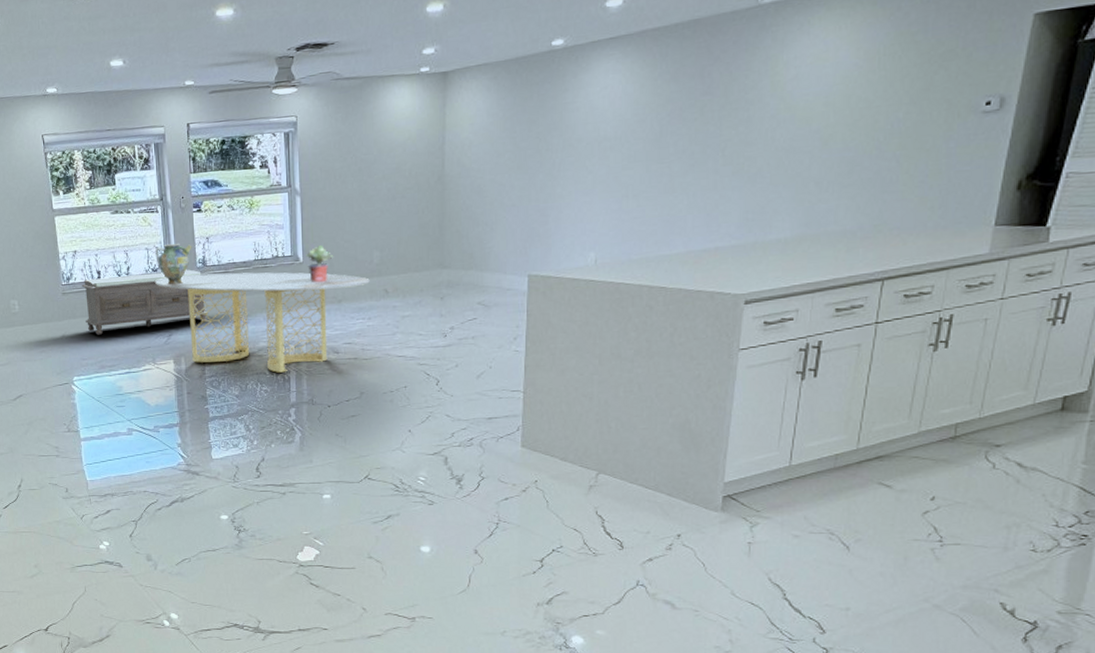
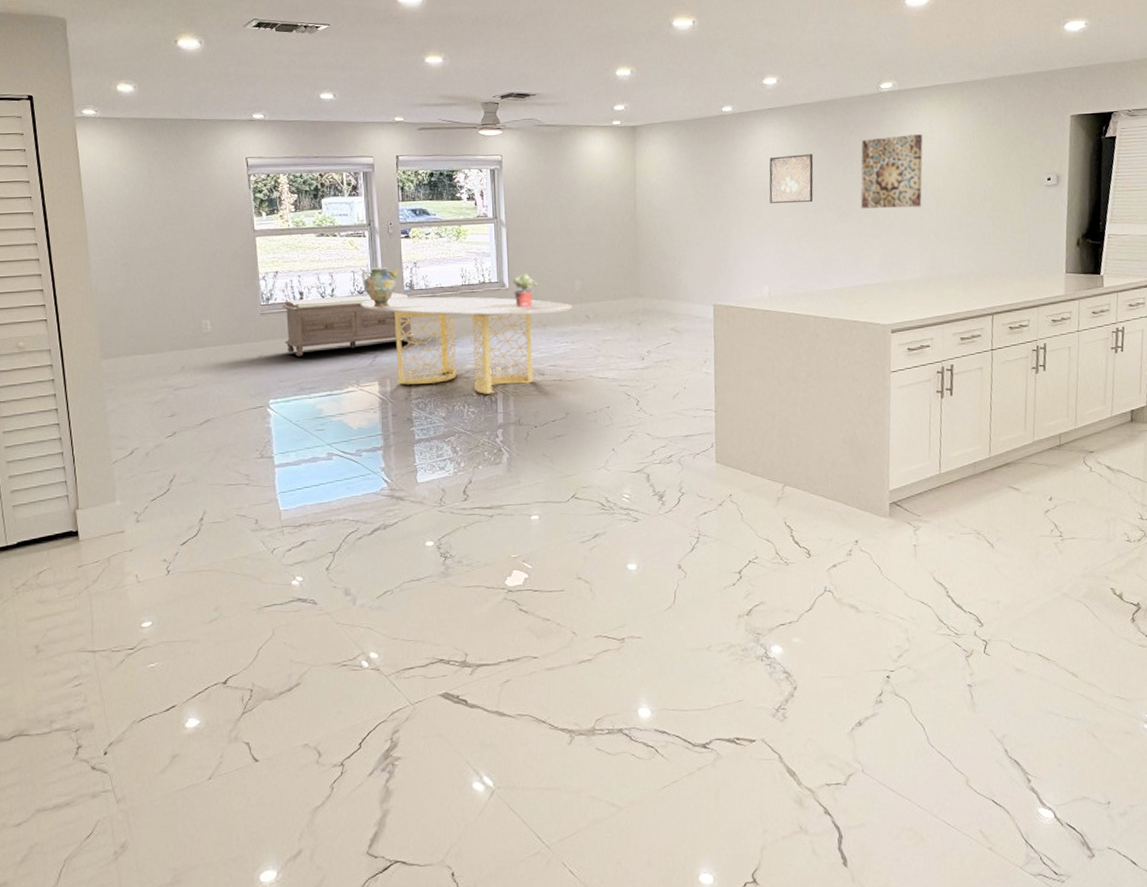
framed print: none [604,91,662,154] -> present [769,154,814,204]
wall art: none [719,55,813,155] -> present [860,134,923,209]

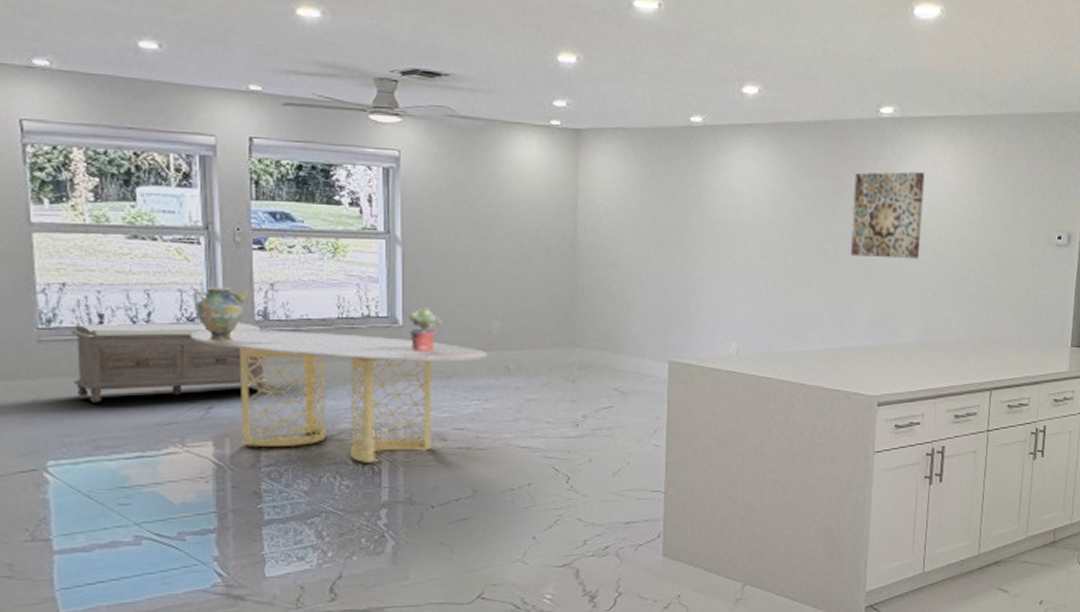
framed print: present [769,154,814,204] -> none [743,184,798,244]

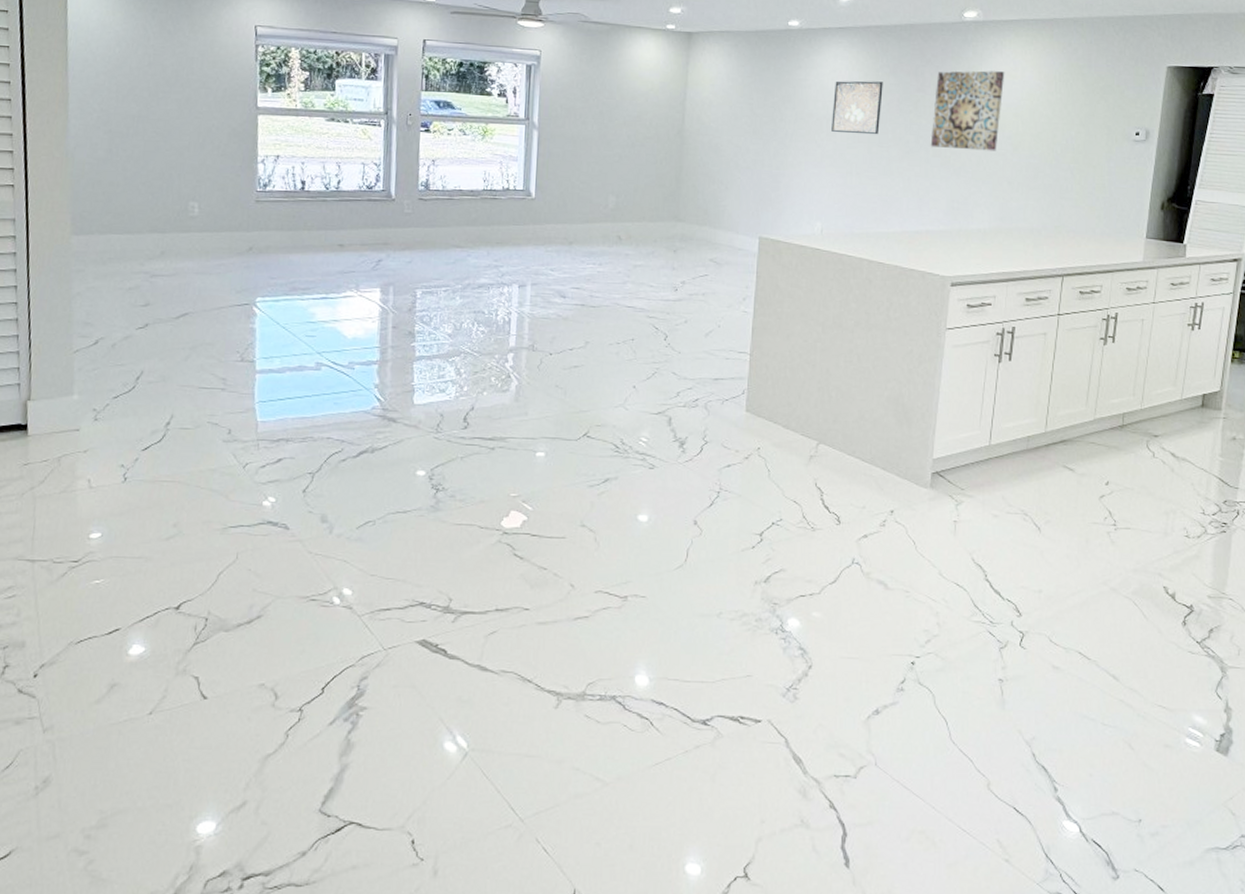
bench: present [71,322,269,402] -> none [280,188,427,252]
dining table: present [191,330,488,463] -> none [369,197,603,313]
ceramic jug: present [193,286,249,342] -> none [372,161,415,207]
potted plant: present [407,308,443,352] -> none [539,183,568,221]
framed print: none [743,184,798,244] -> present [831,81,883,135]

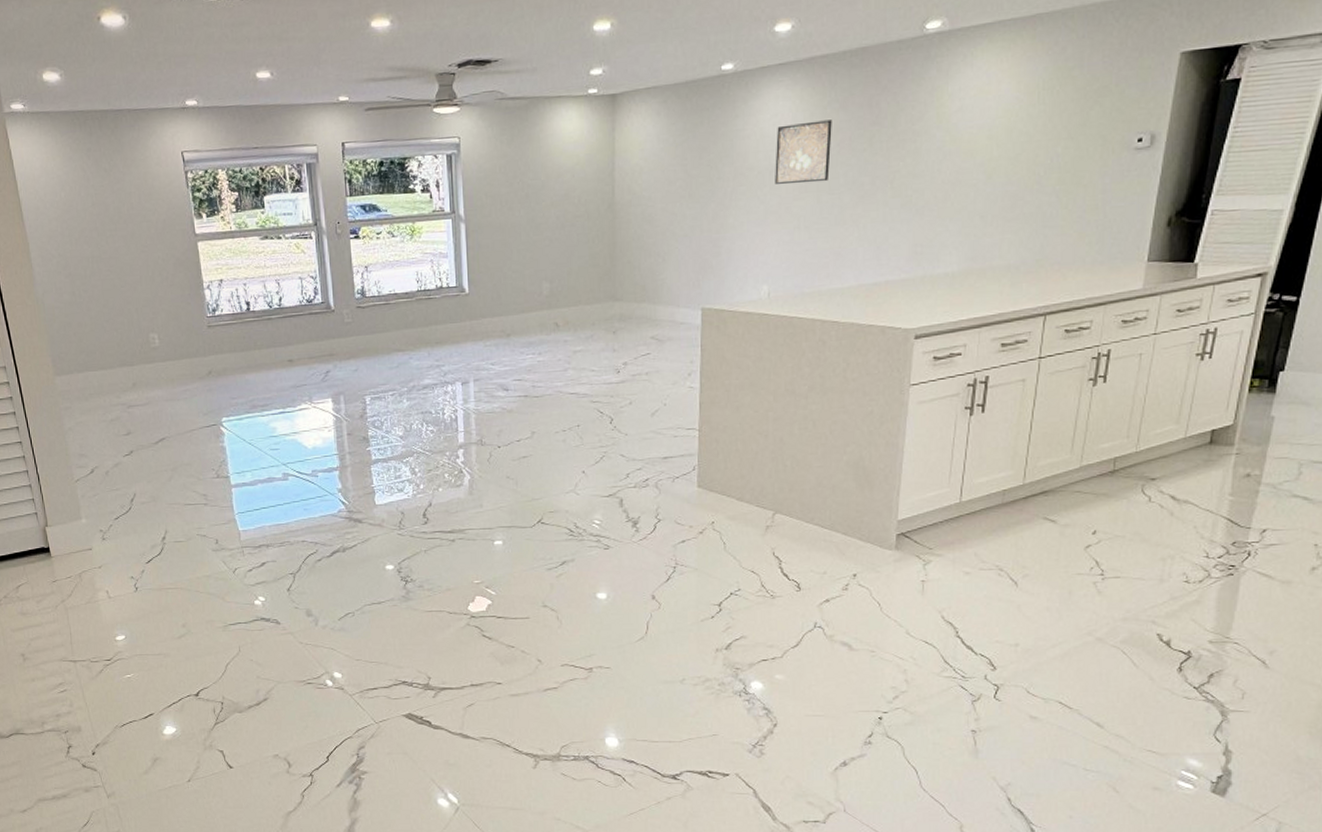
wall art: present [930,70,1005,151] -> none [888,88,976,187]

